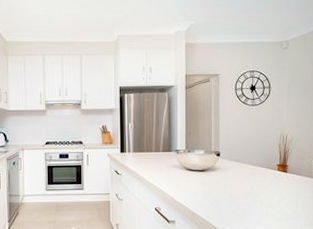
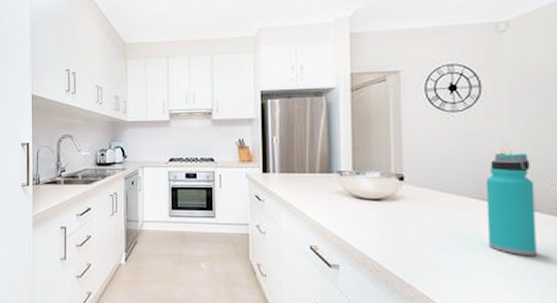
water bottle: none [271,135,300,206] -> present [485,153,537,256]

